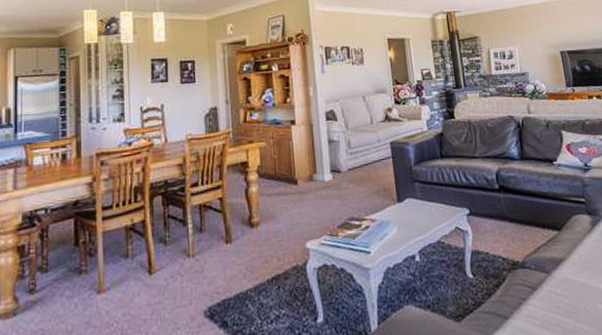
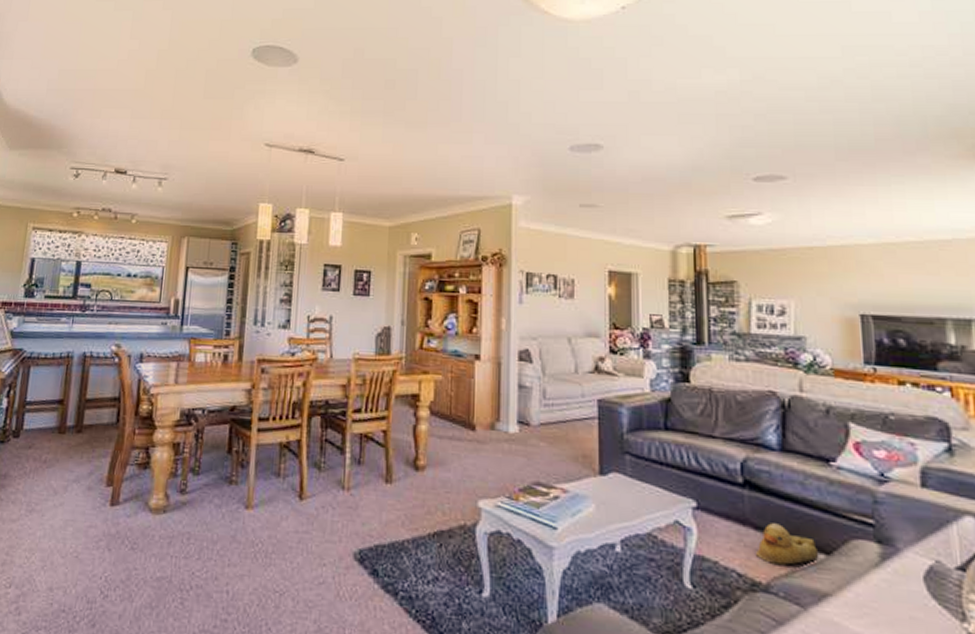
rubber duck: none [513,214,554,246] -> present [756,523,819,565]

